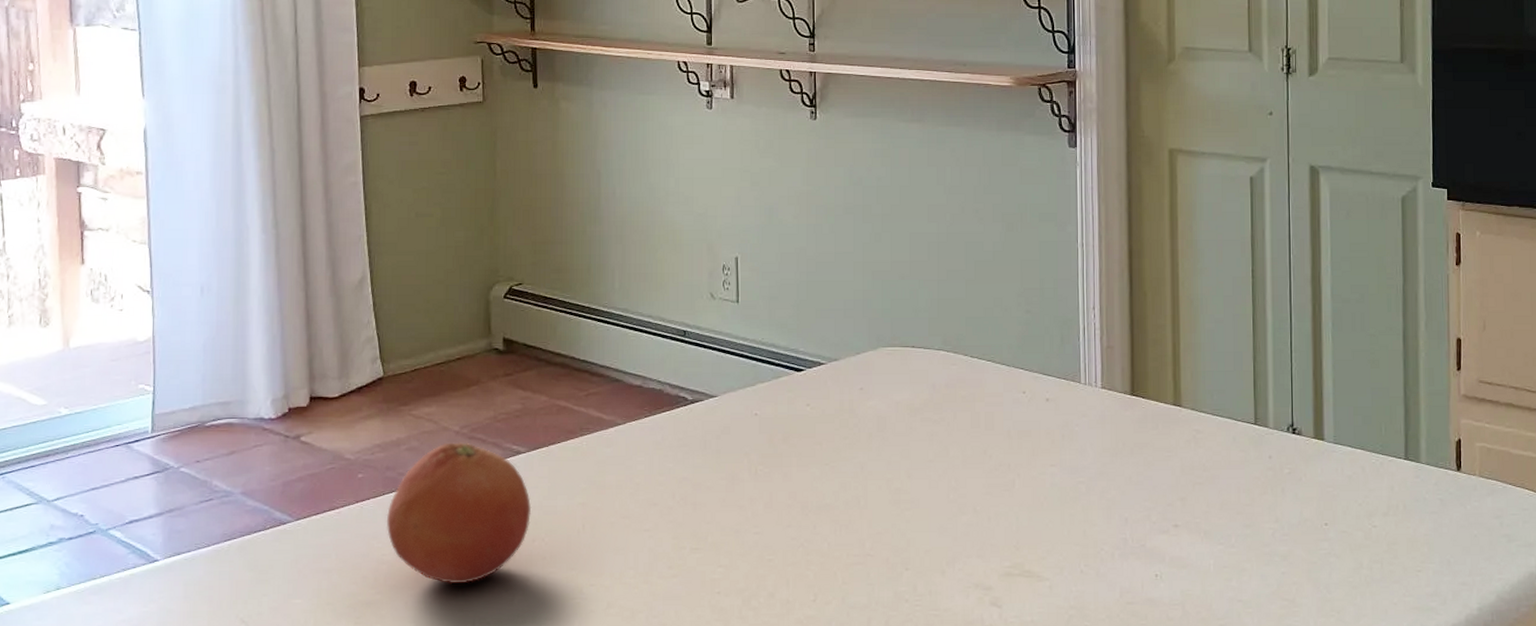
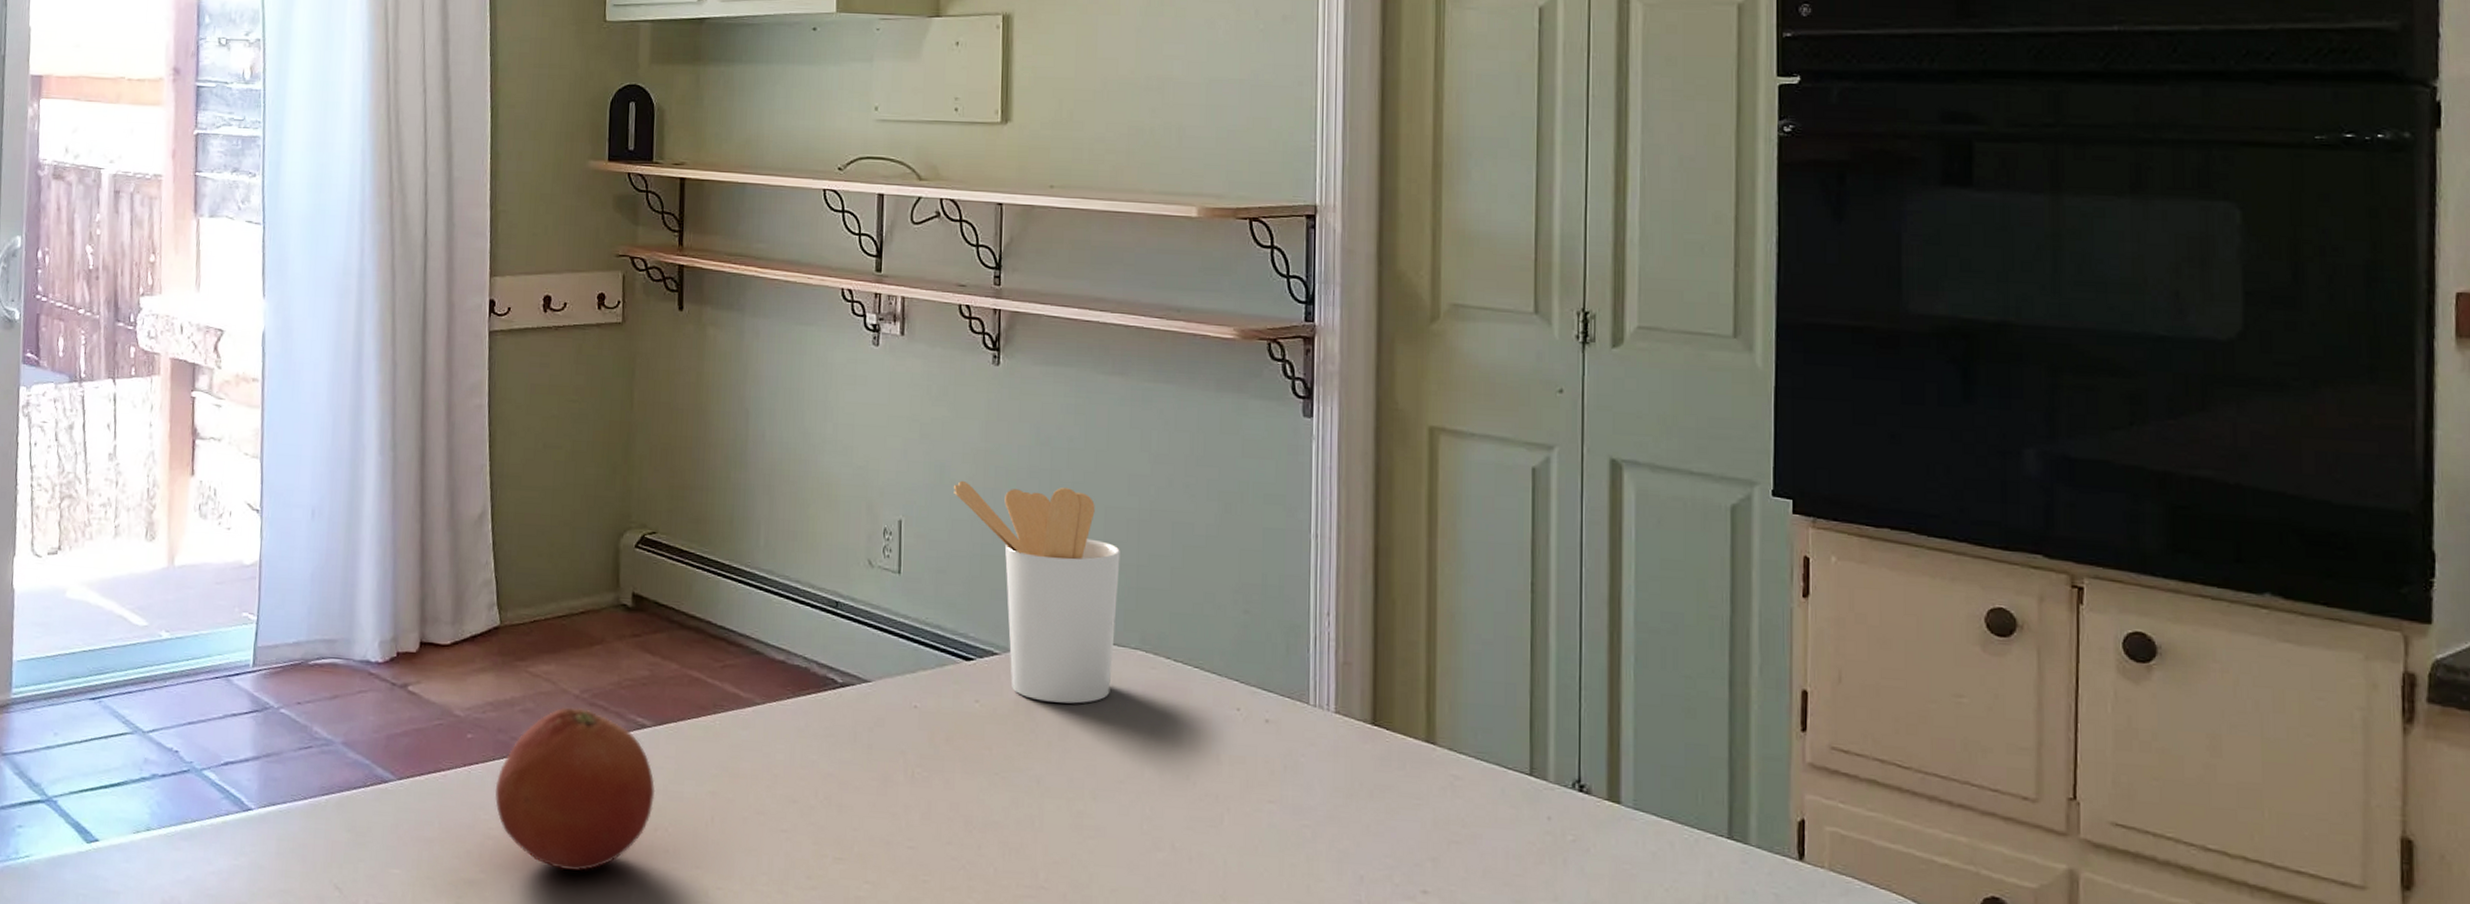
utensil holder: none [782,219,923,400] -> present [954,480,1120,704]

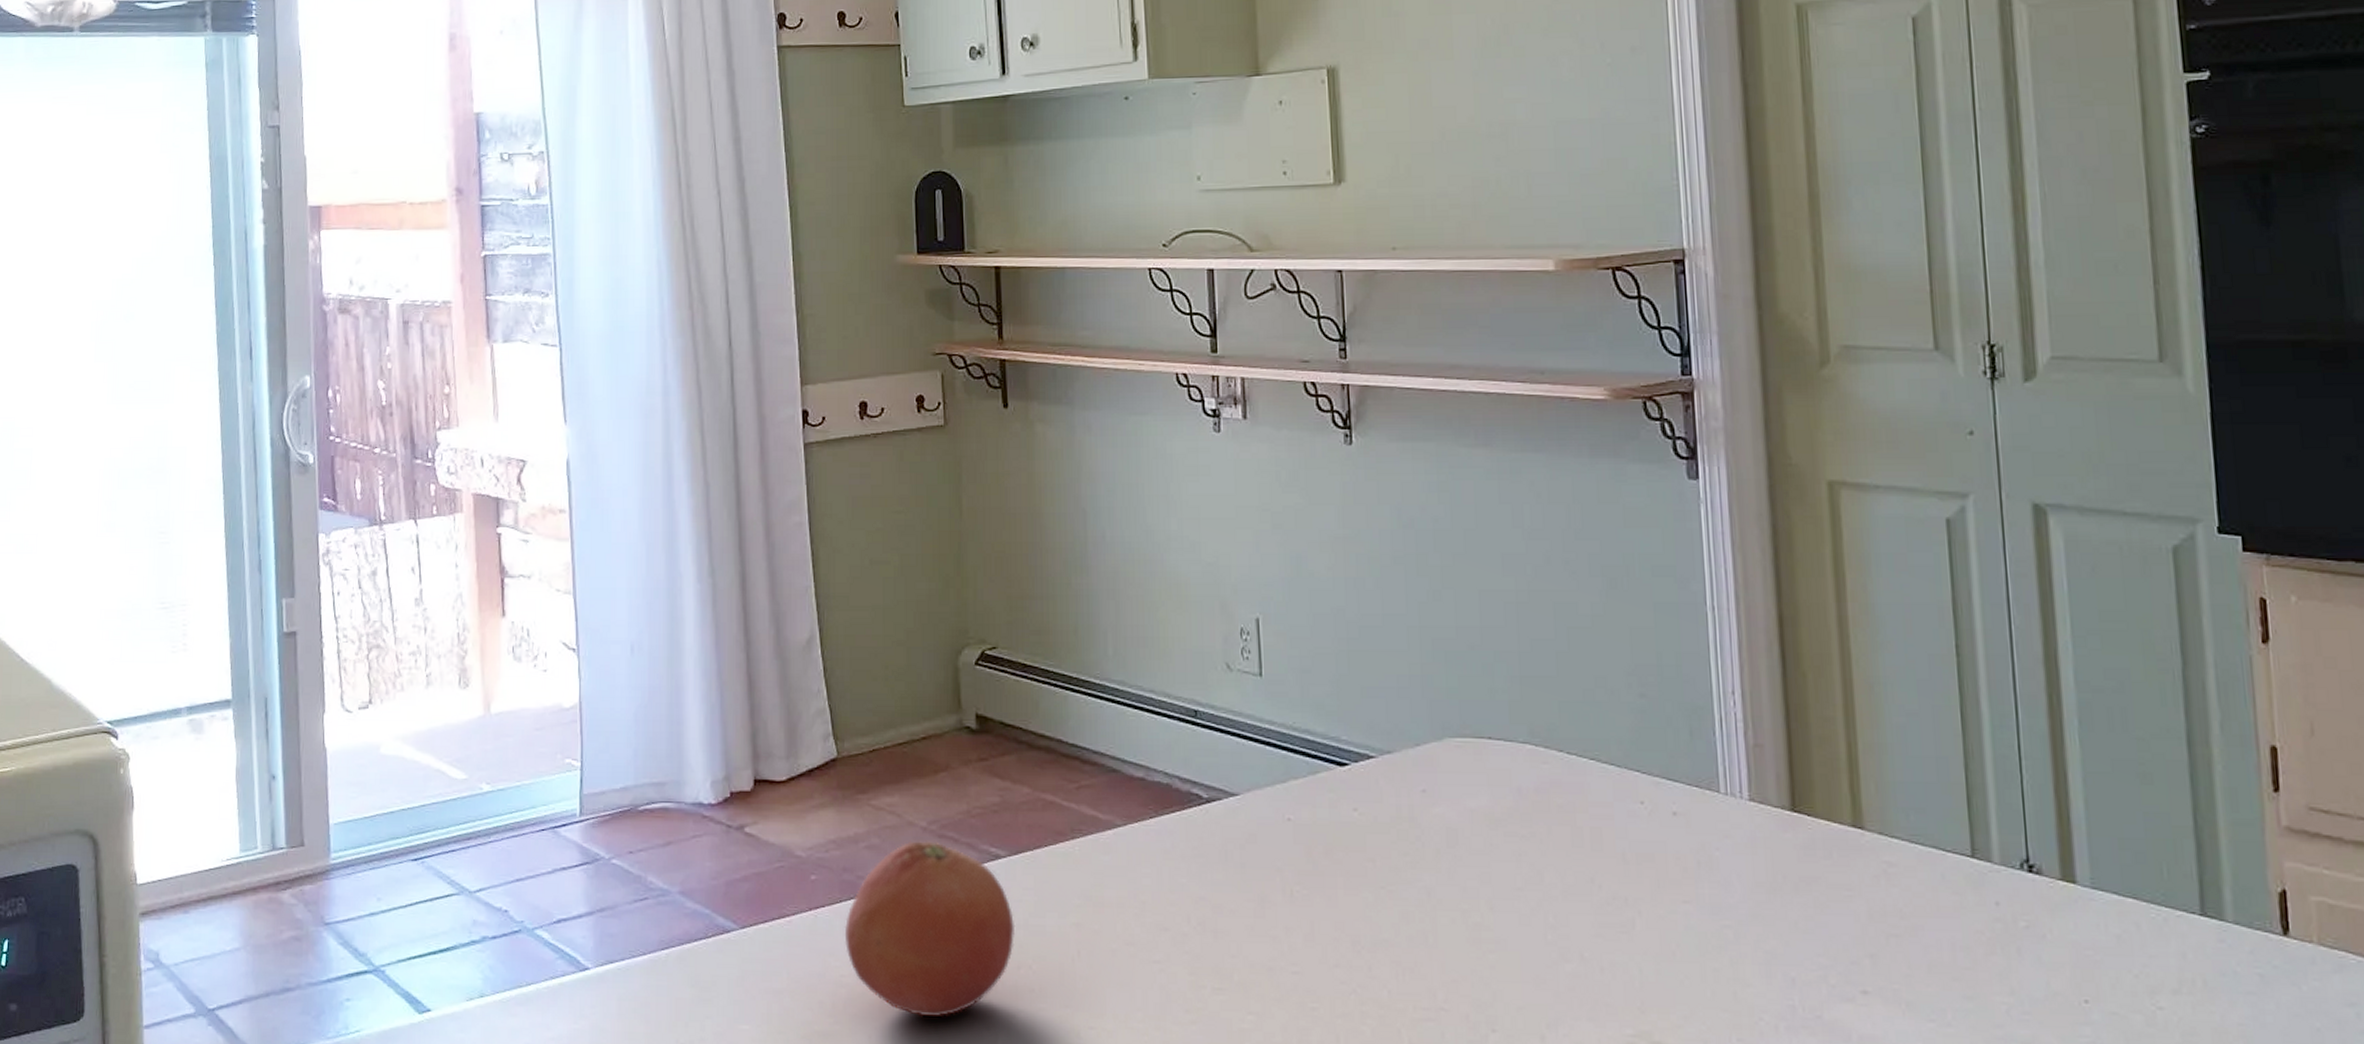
utensil holder: present [954,480,1120,704] -> none [1313,571,1500,807]

